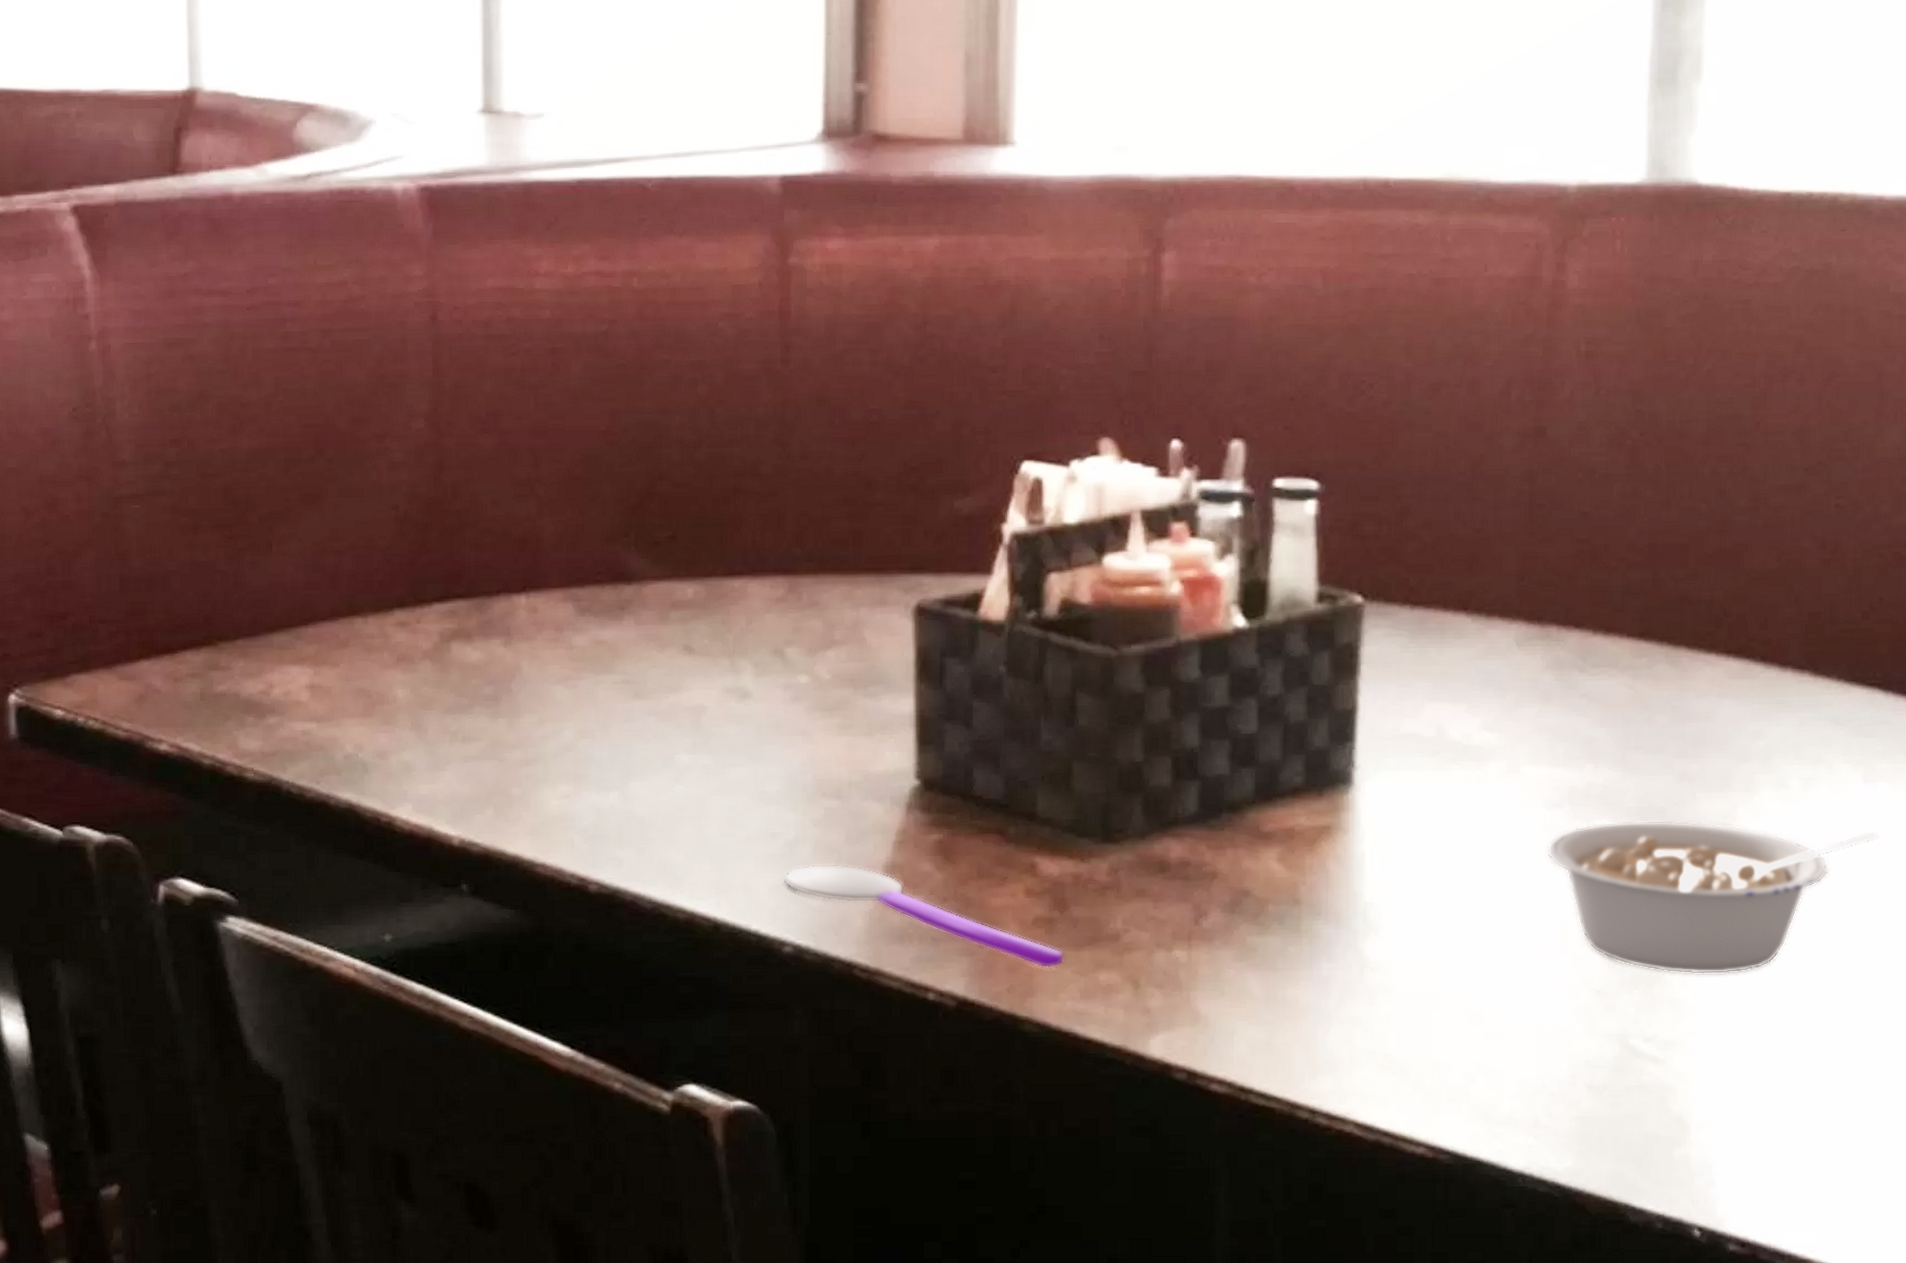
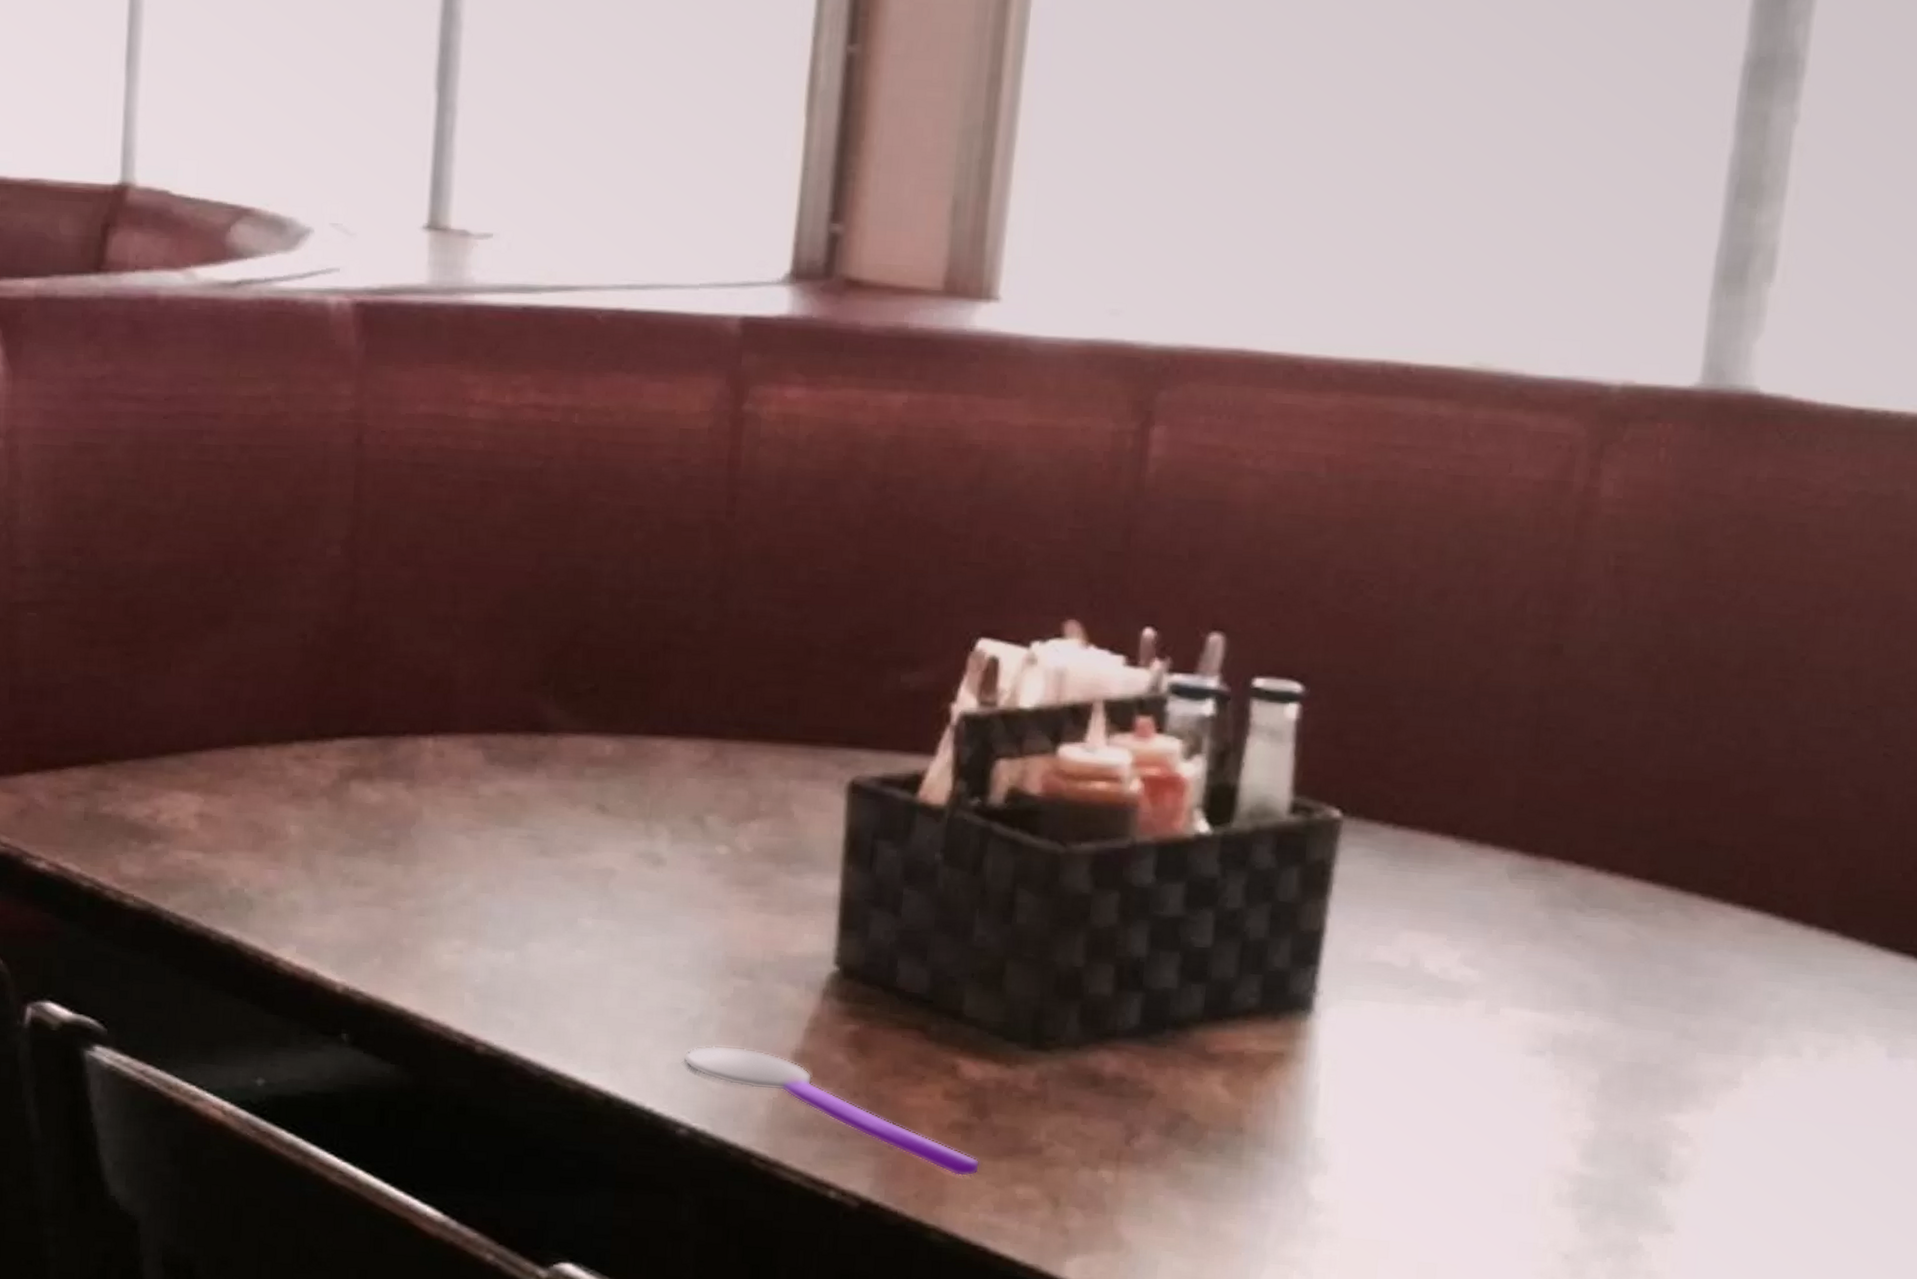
legume: present [1546,819,1879,975] -> none [1521,1074,1901,1250]

